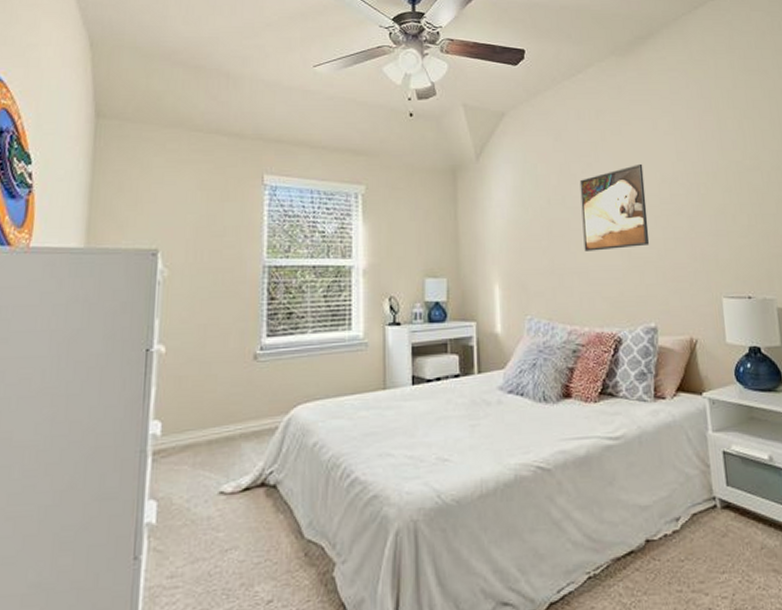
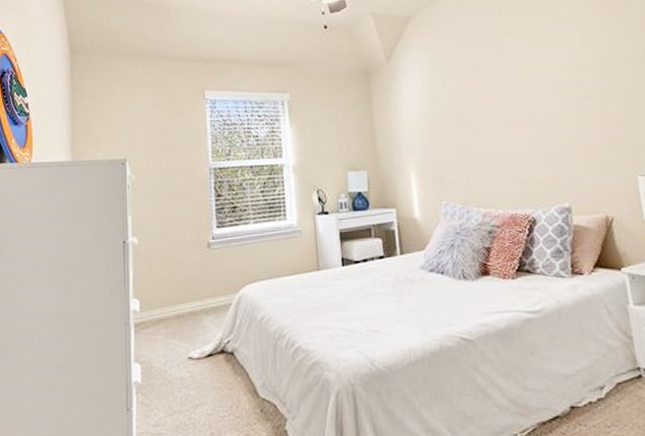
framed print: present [579,163,650,251] -> none [486,52,559,139]

